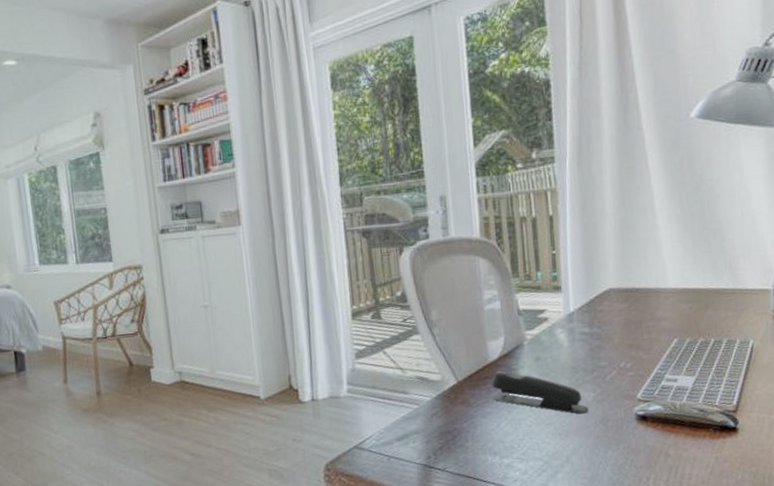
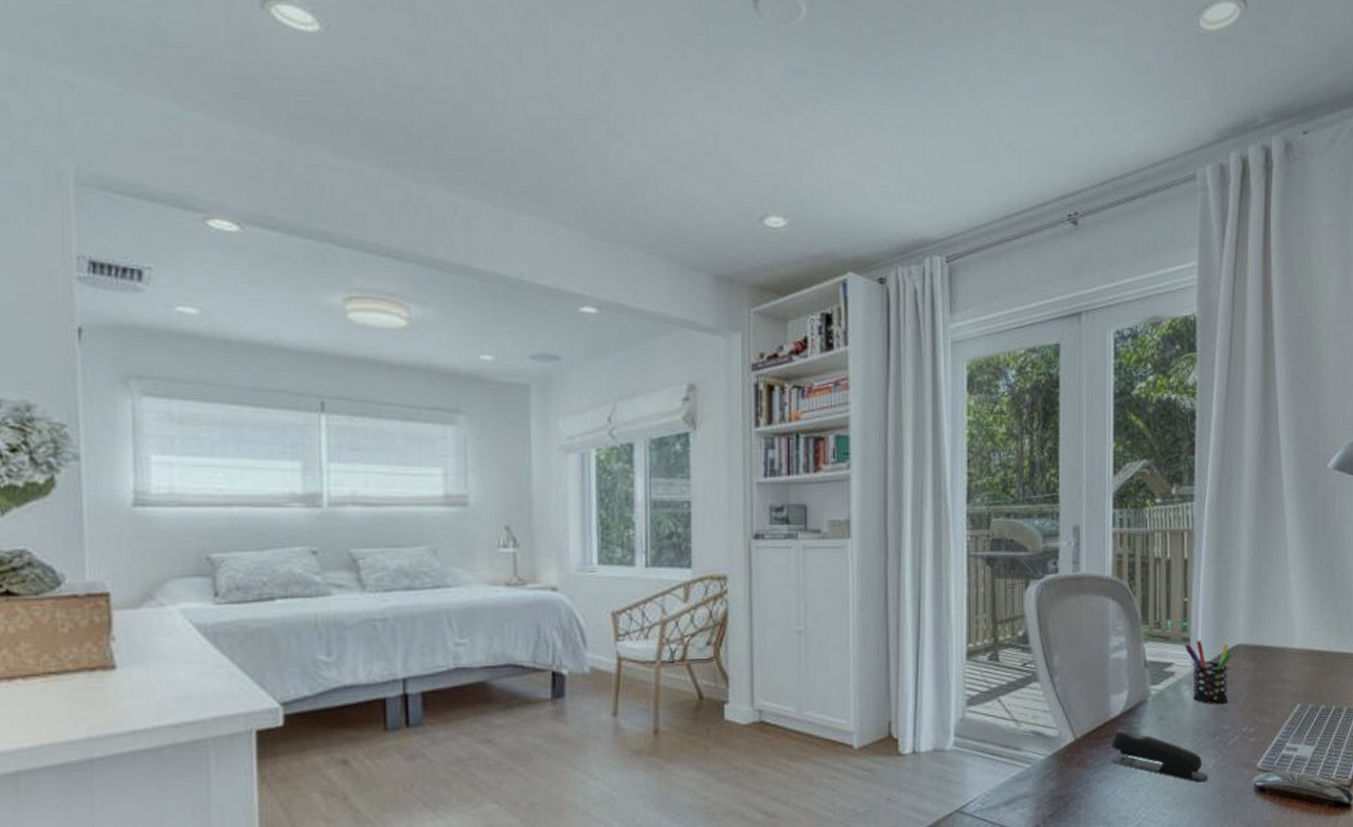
pen holder: none [555,288,604,345] -> present [1184,640,1232,705]

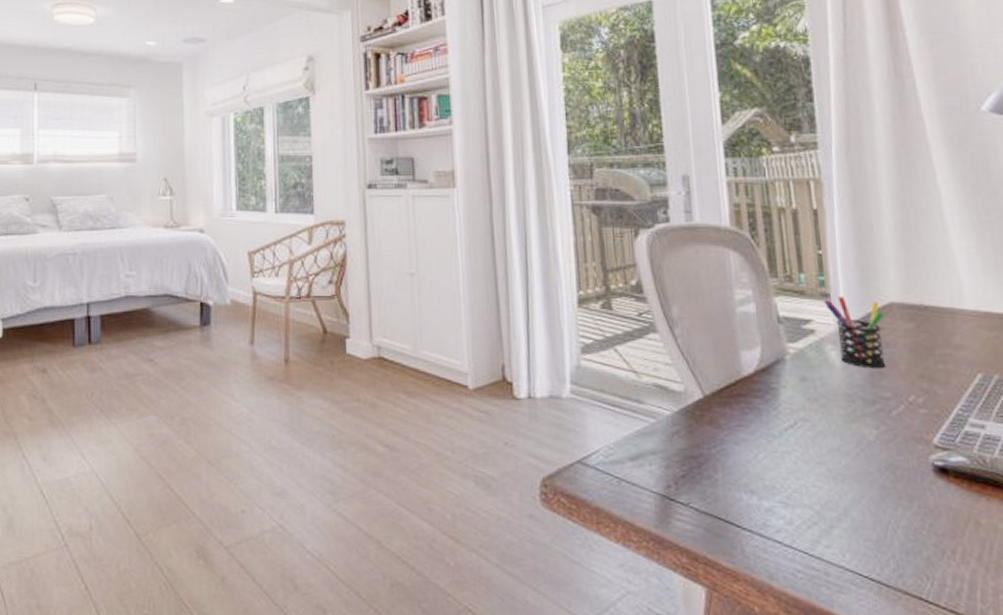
stapler: present [1111,728,1208,783] -> none [746,387,870,455]

